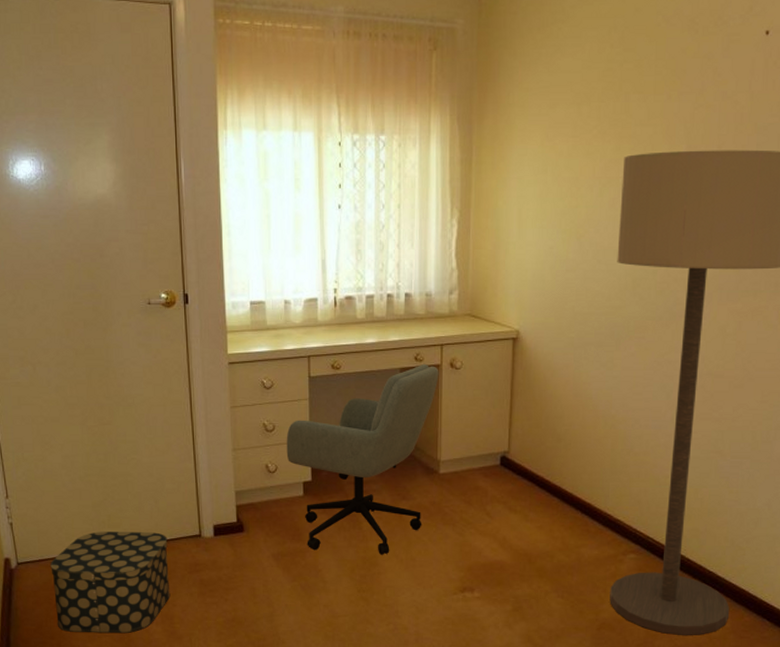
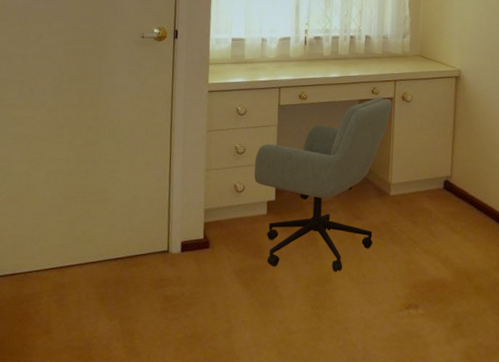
storage box: present [50,531,171,634] -> none [19,246,137,350]

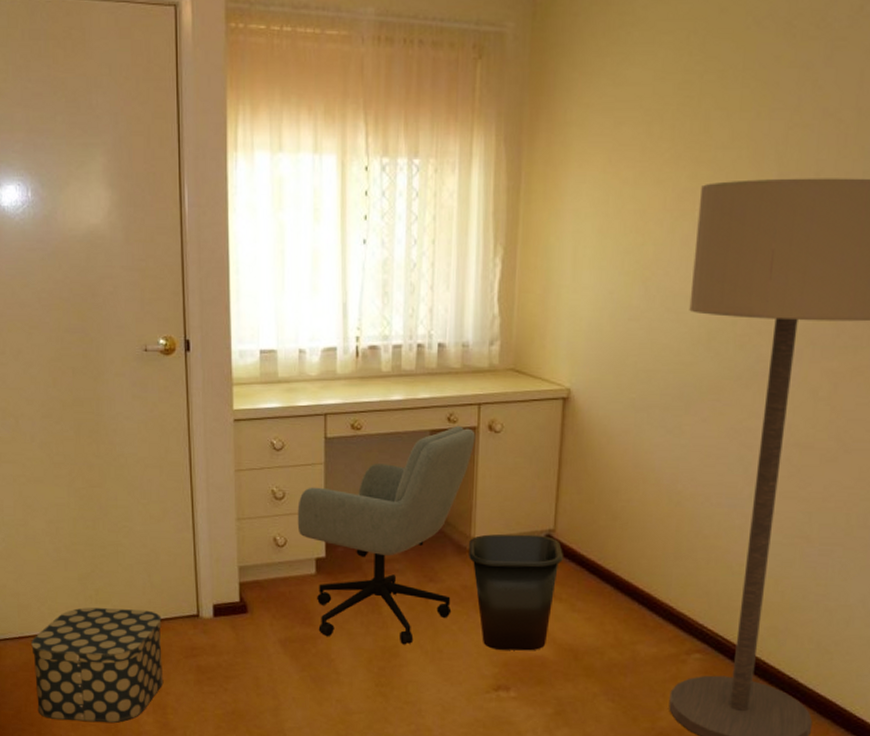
storage box: none [19,246,137,350] -> present [31,607,164,723]
waste bin: none [387,180,458,275] -> present [469,534,563,651]

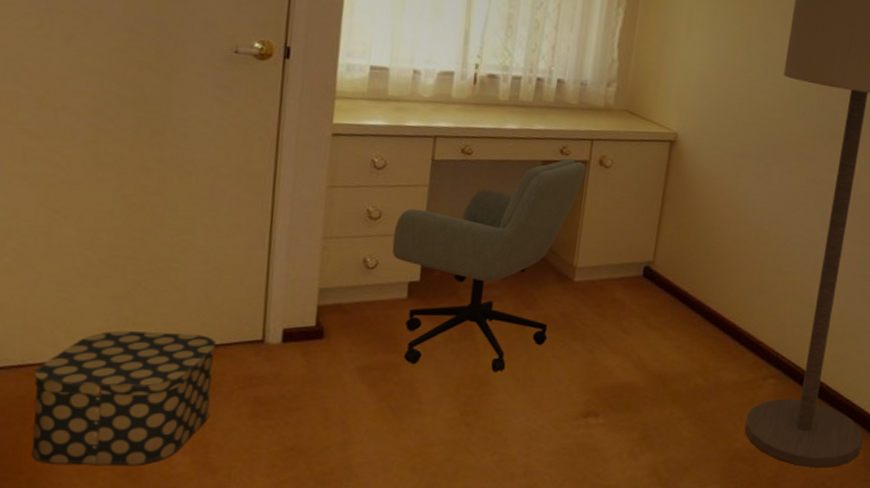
waste bin: present [469,534,563,651] -> none [569,264,660,378]

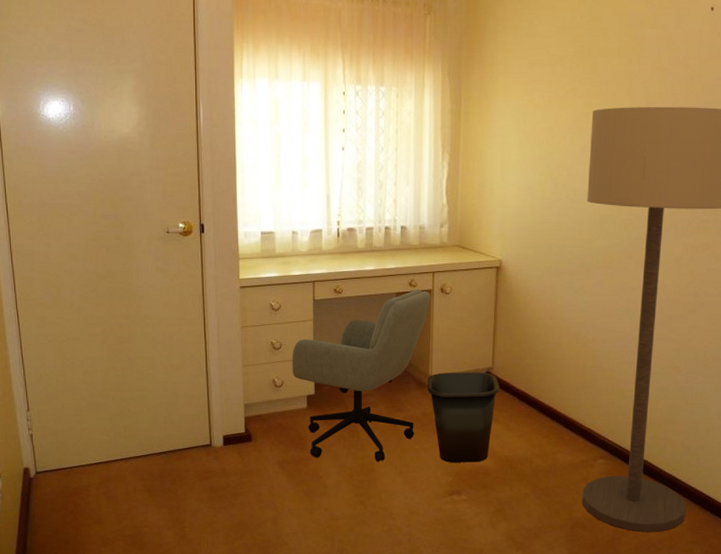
storage box: present [31,330,217,466] -> none [68,442,182,538]
waste bin: none [569,264,660,378] -> present [428,372,499,463]

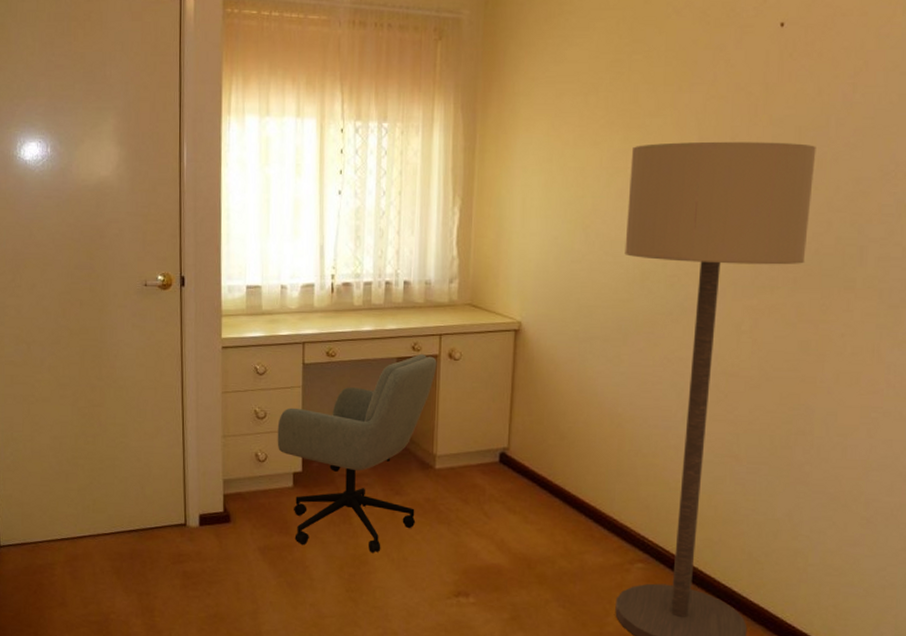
waste bin: present [428,372,499,463] -> none [431,451,516,560]

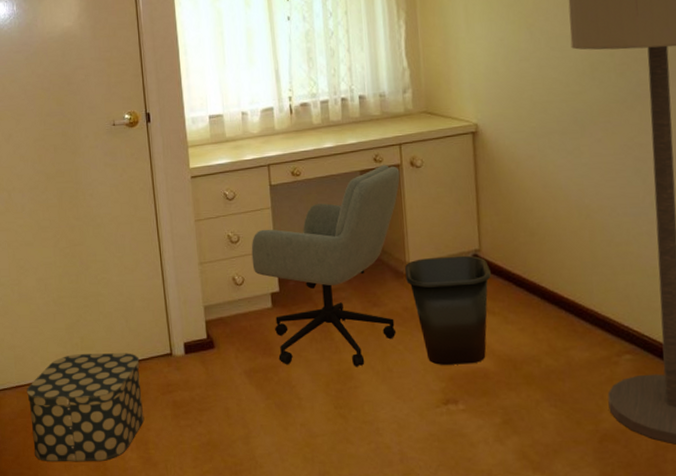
storage box: none [32,516,152,625] -> present [27,353,145,462]
waste bin: none [431,451,516,560] -> present [405,255,491,365]

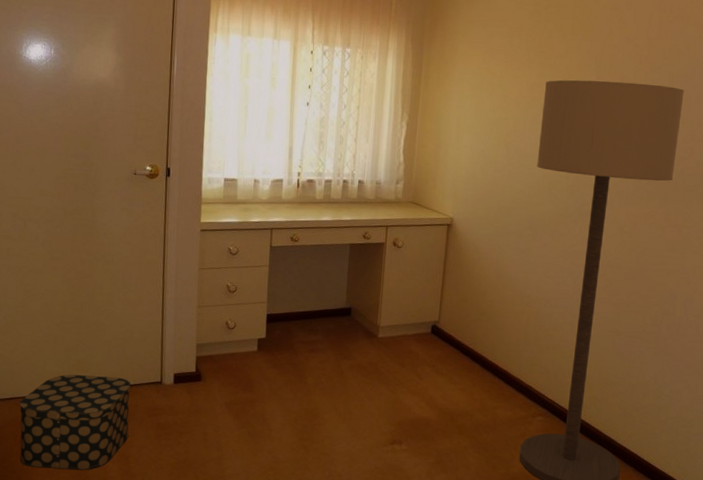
office chair: present [251,164,400,367] -> none [245,241,383,408]
waste bin: present [405,255,491,365] -> none [375,323,445,414]

